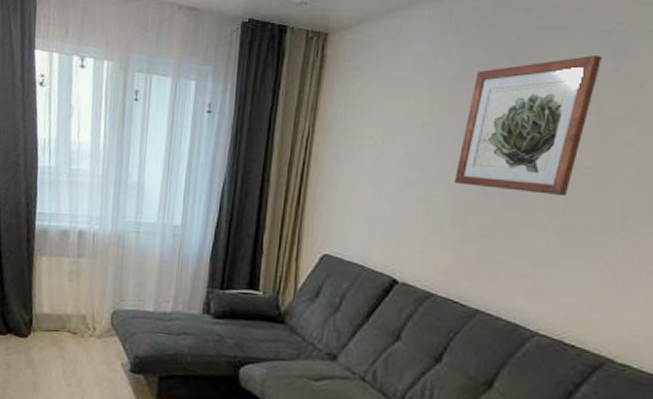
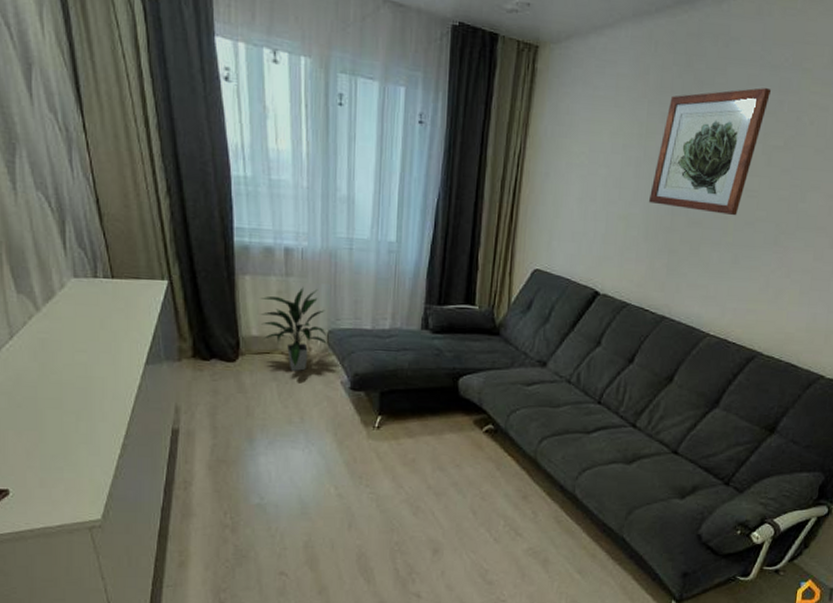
indoor plant: none [52,268,111,350] -> present [260,287,327,371]

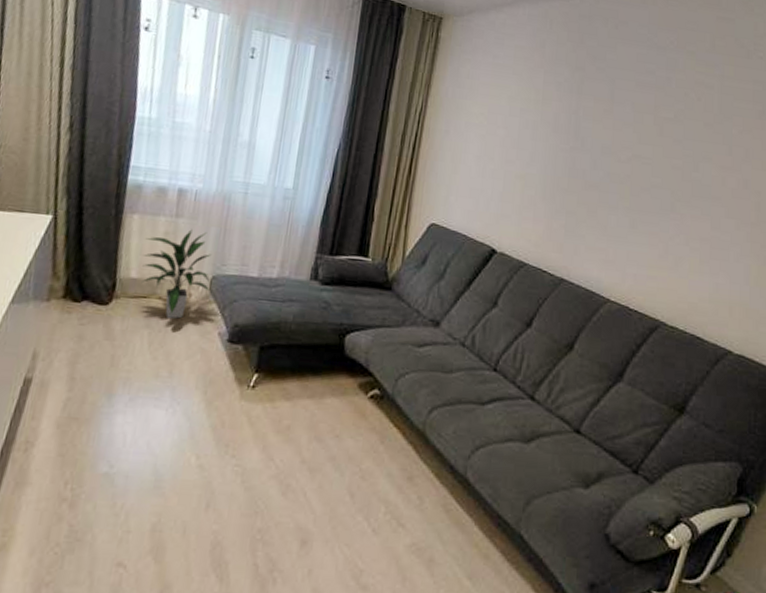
wall art: present [649,88,772,216] -> none [546,65,660,182]

